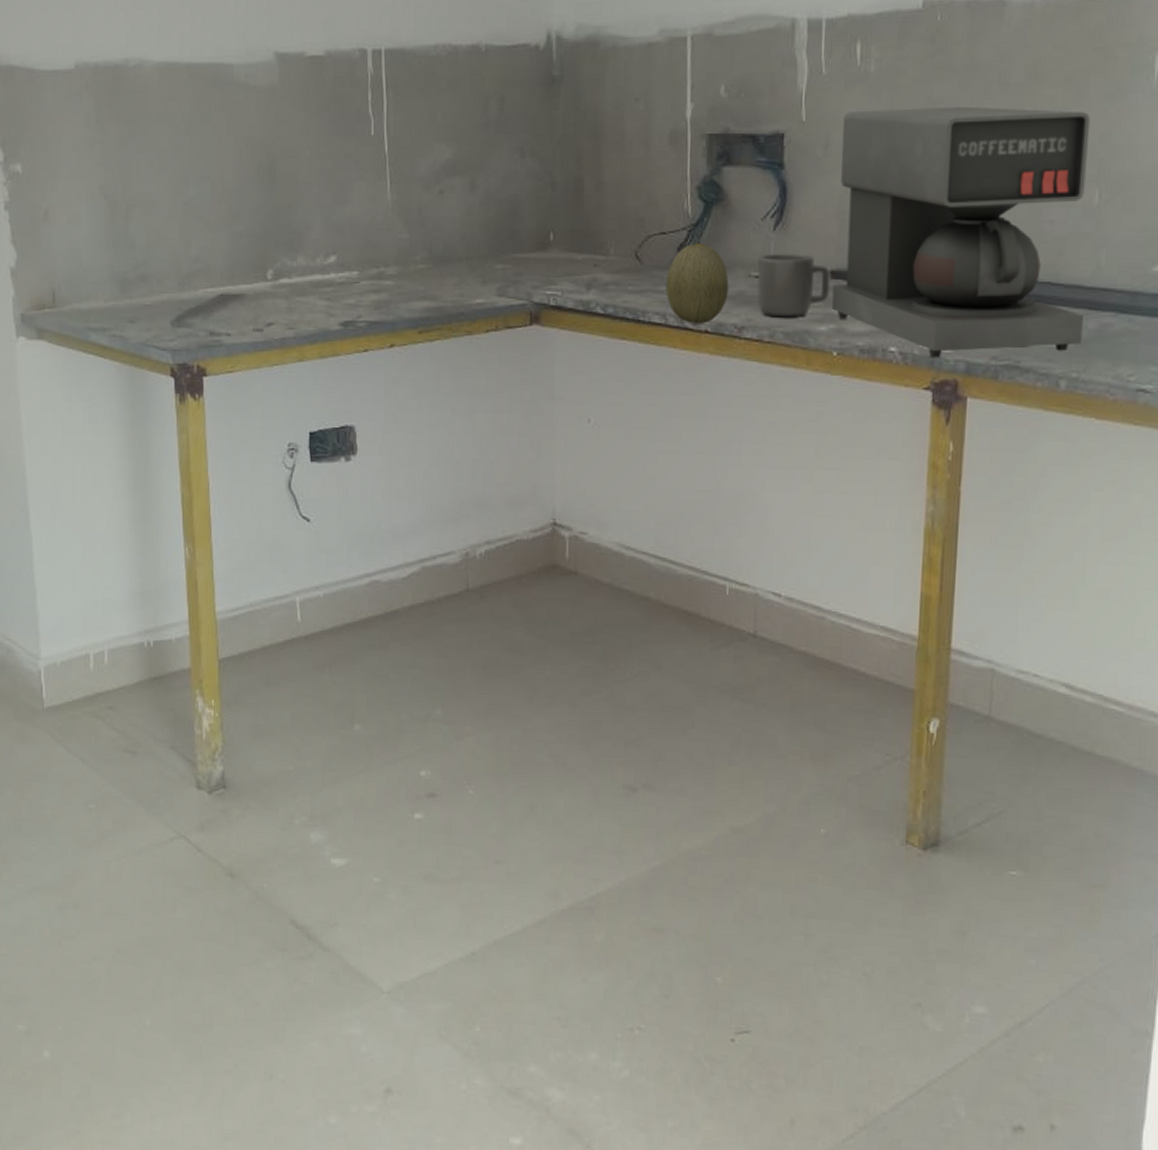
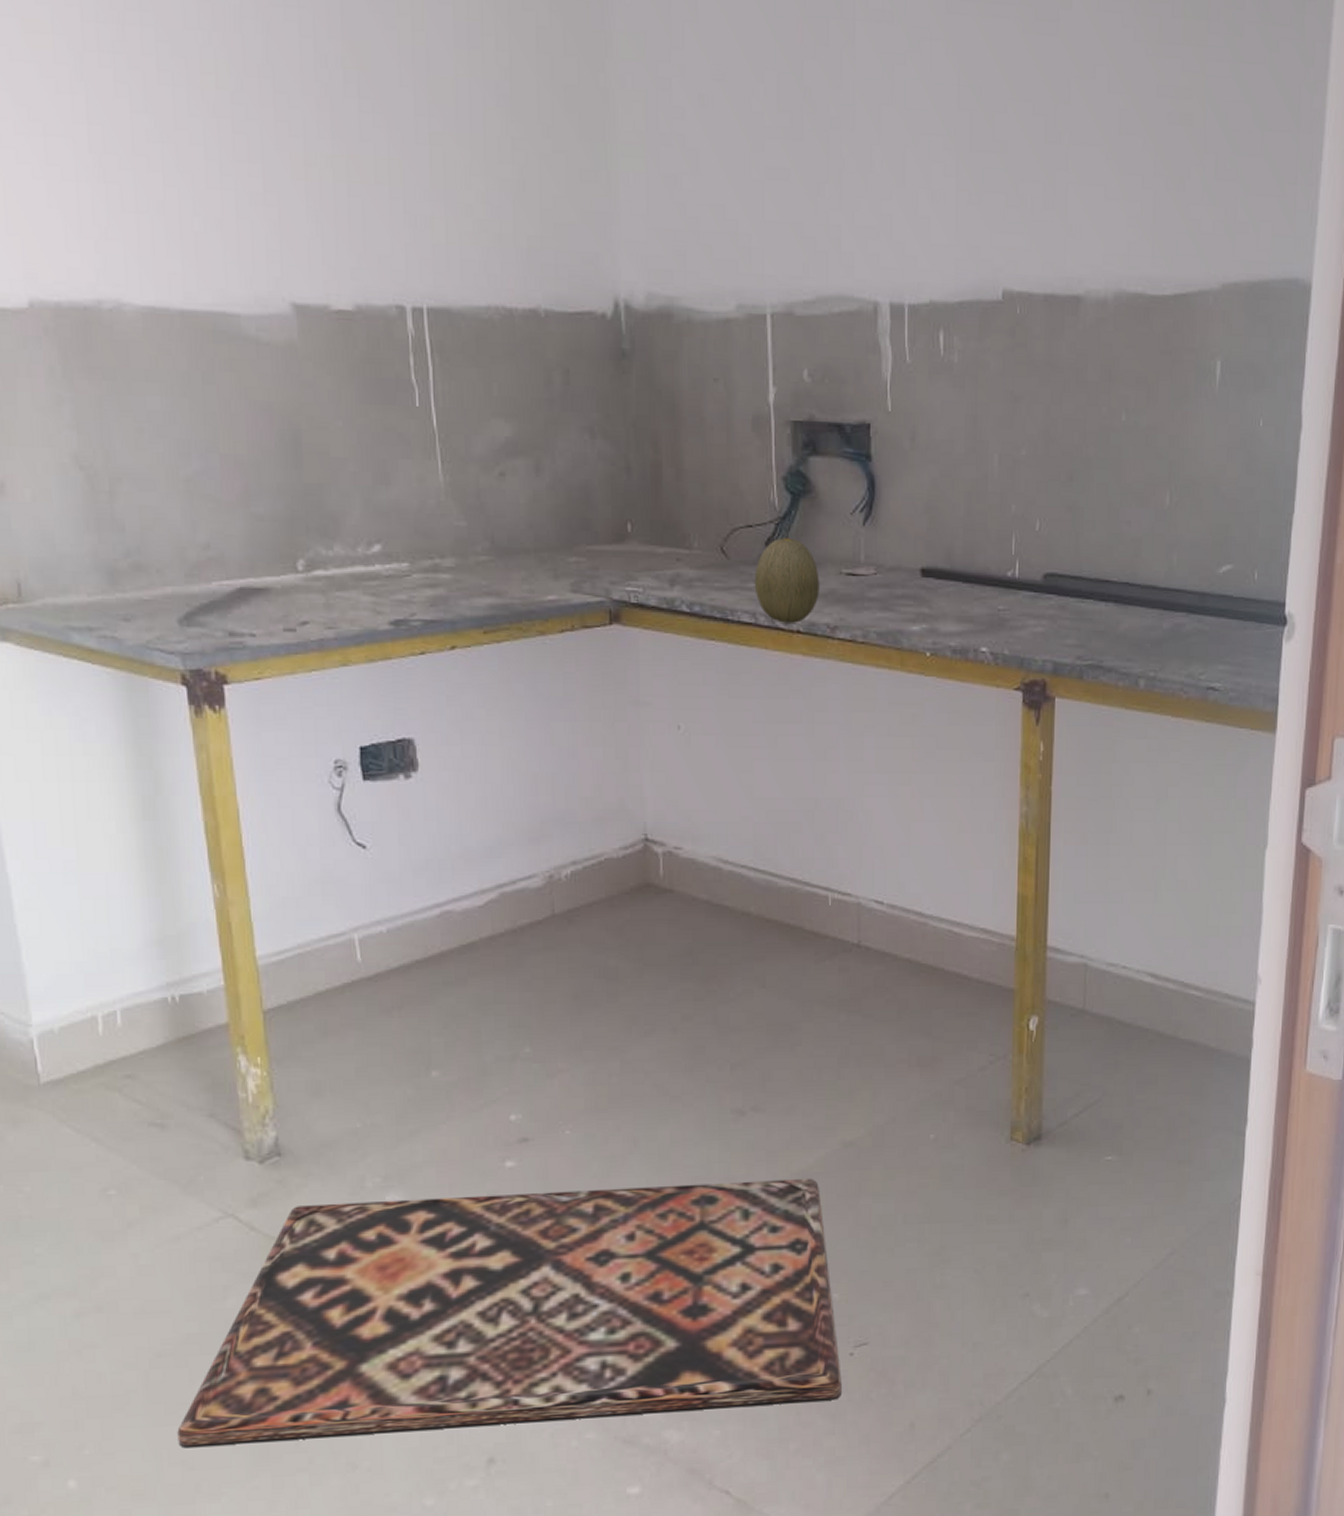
doormat: none [130,834,722,1084] -> present [177,1178,842,1448]
mug: present [756,253,831,318] -> none [848,549,921,617]
coffee maker: present [832,106,1091,358] -> none [924,402,1161,658]

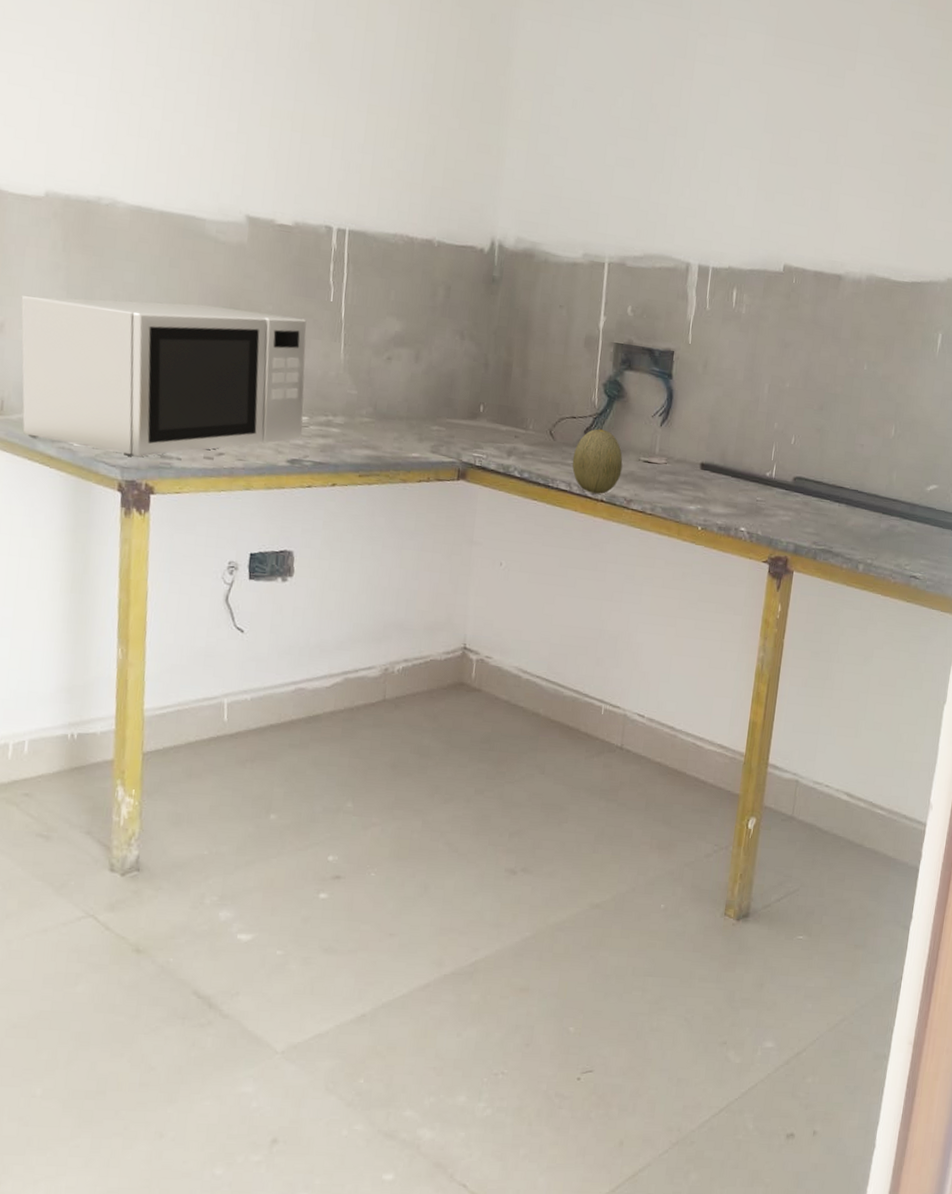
microwave: none [20,429,404,638] -> present [21,295,306,457]
doormat: present [177,1178,842,1448] -> none [18,913,569,1116]

